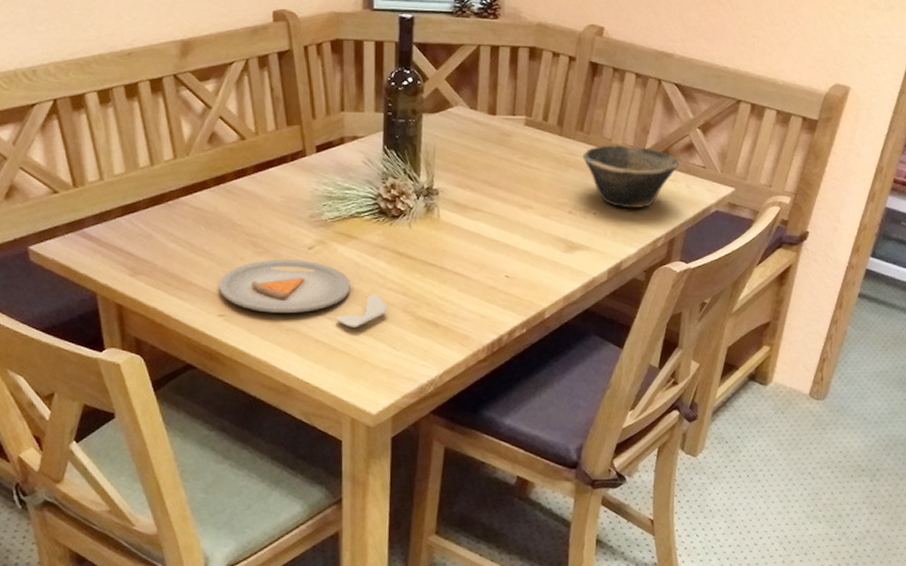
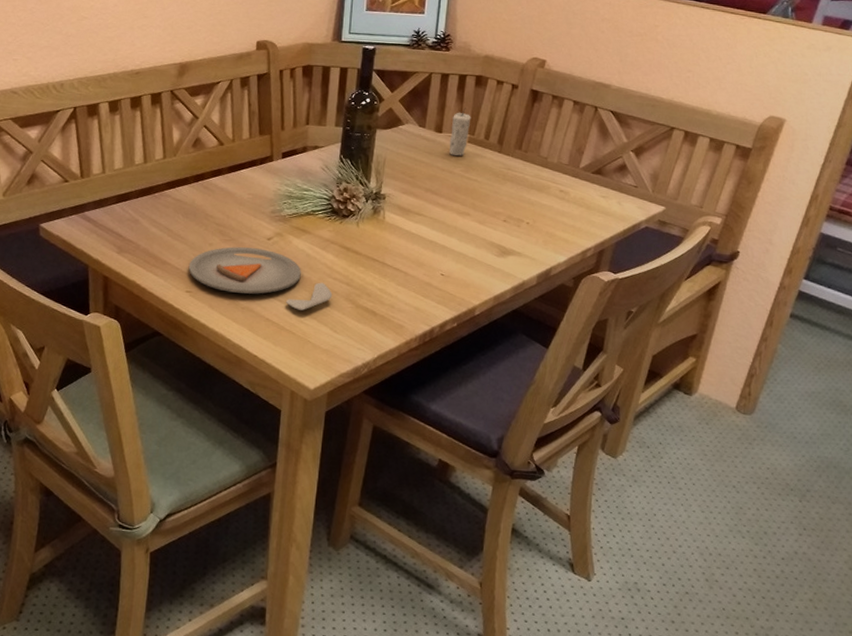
candle: none [504,85,527,141] -> present [449,108,471,156]
bowl: present [583,144,680,209] -> none [520,162,612,221]

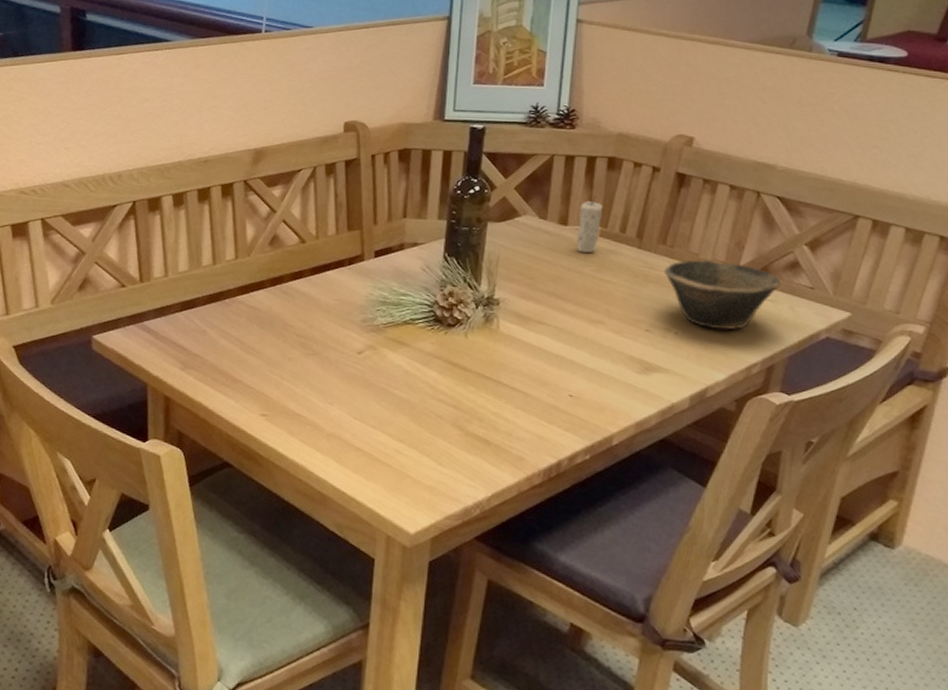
dinner plate: present [188,246,333,311] -> none [264,362,437,438]
bowl: none [520,162,612,221] -> present [665,259,781,330]

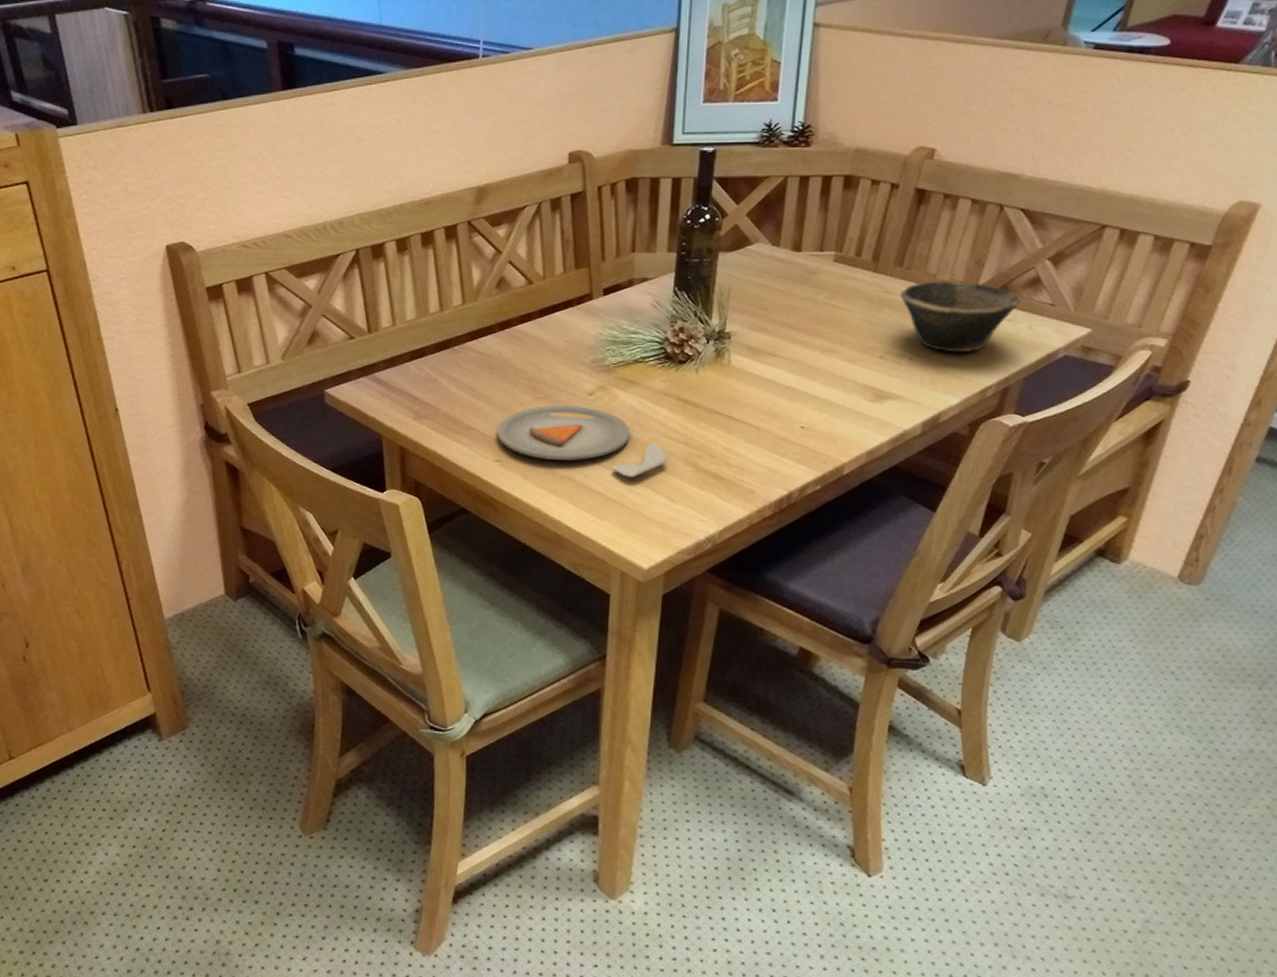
dinner plate: none [264,362,437,438] -> present [496,405,668,477]
candle: present [576,195,603,253] -> none [810,218,838,279]

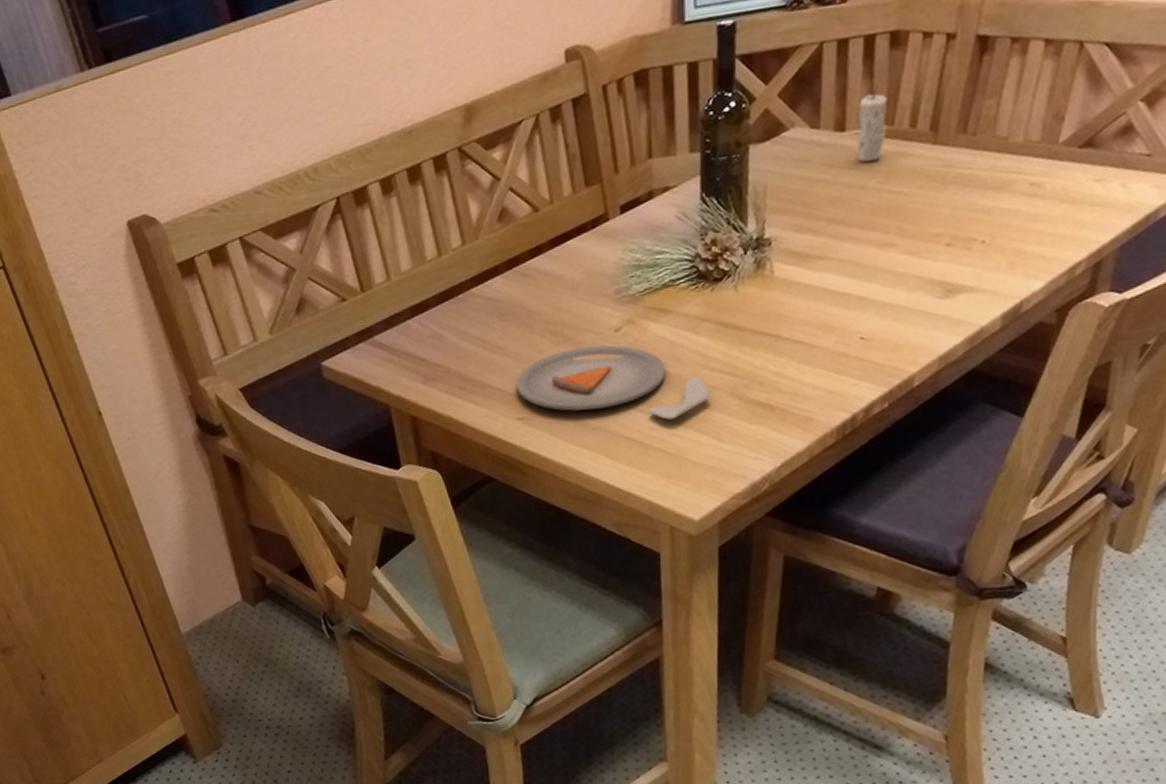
candle: none [810,218,838,279] -> present [857,85,888,162]
bowl: present [900,280,1021,353] -> none [967,140,1111,230]

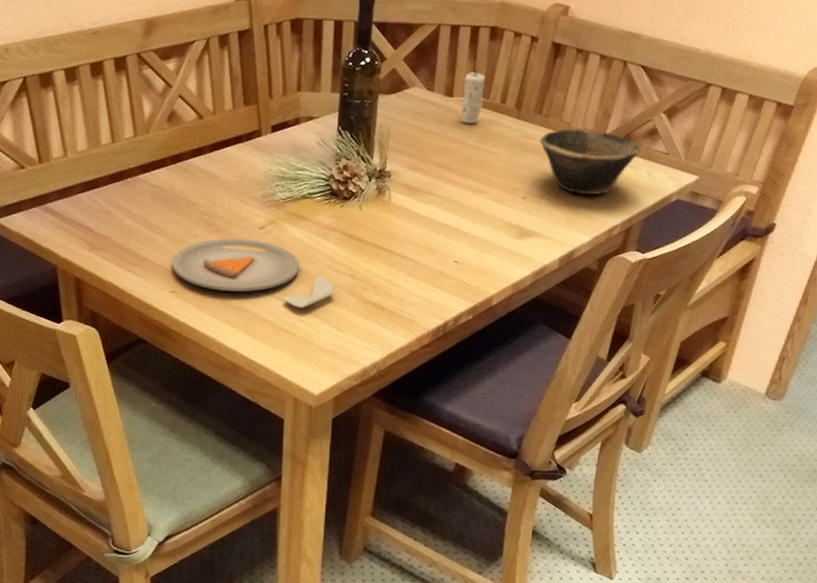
bowl: none [967,140,1111,230] -> present [540,128,641,196]

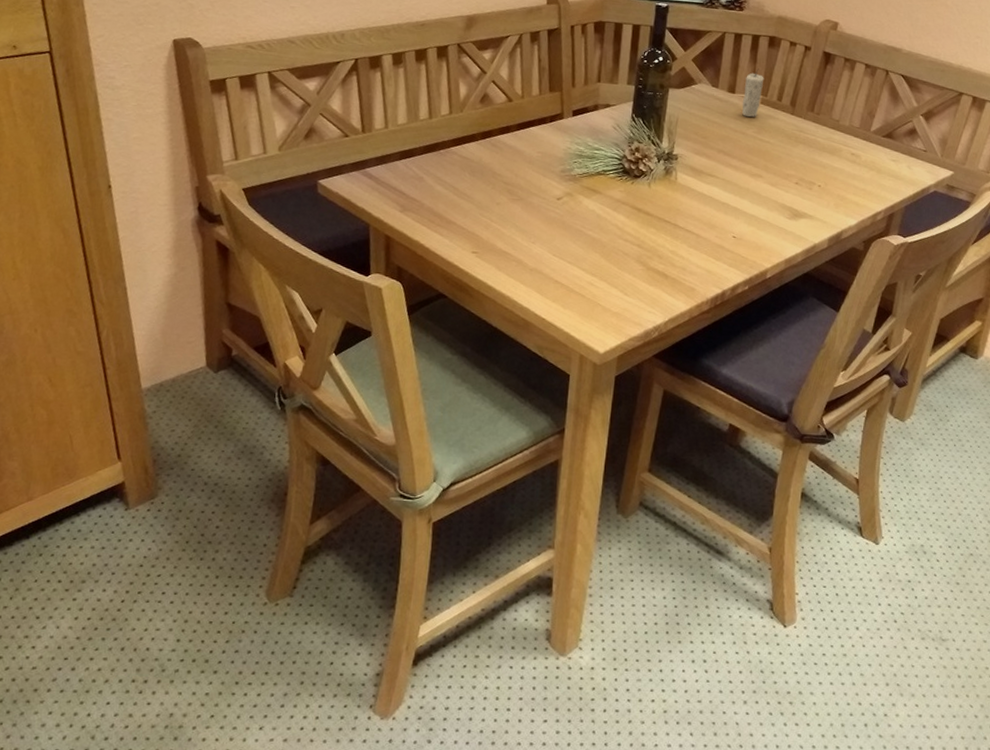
dinner plate: present [171,238,336,308] -> none [475,206,624,273]
bowl: present [540,128,641,196] -> none [812,125,902,184]

